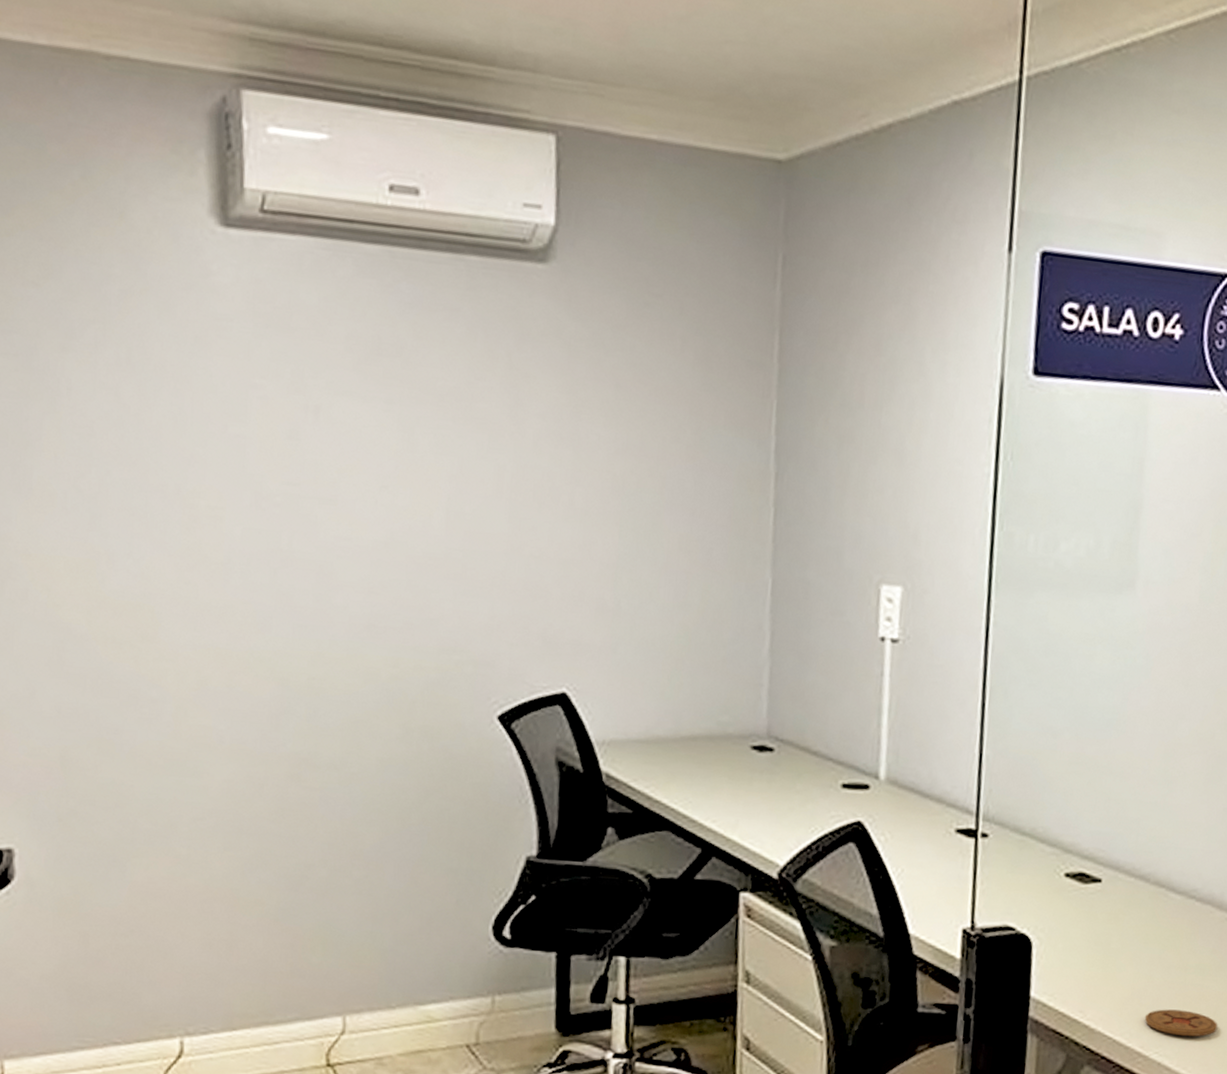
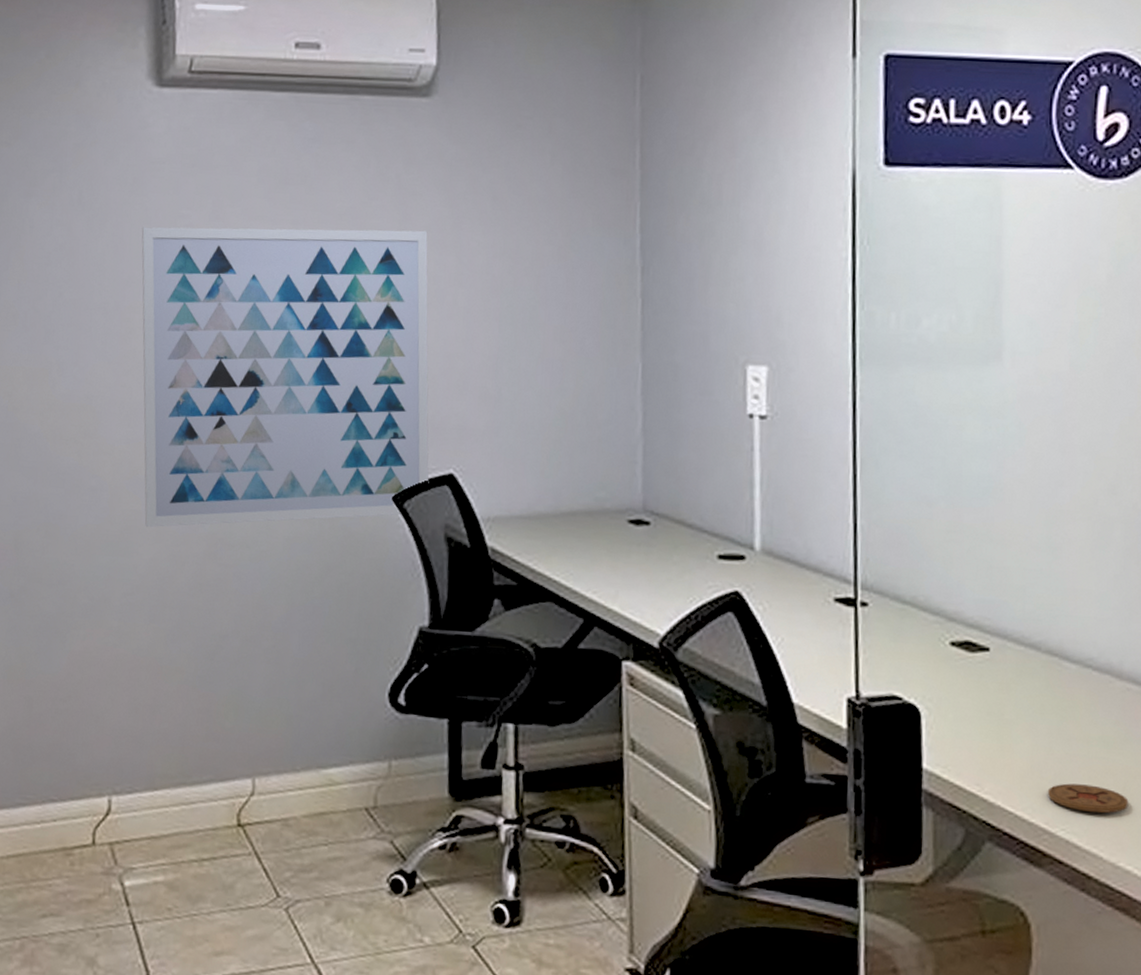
wall art: none [206,396,542,746] -> present [141,227,429,528]

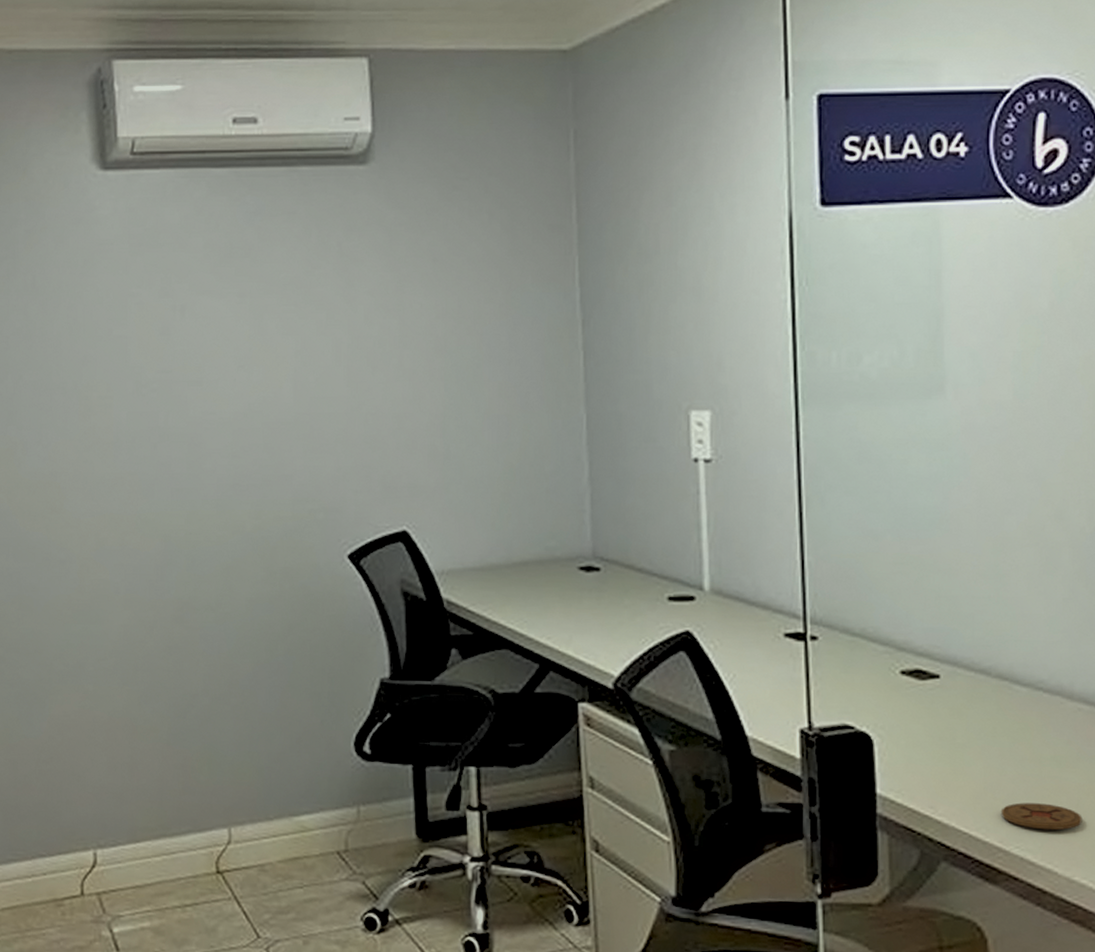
wall art: present [141,227,429,528] -> none [95,295,384,596]

